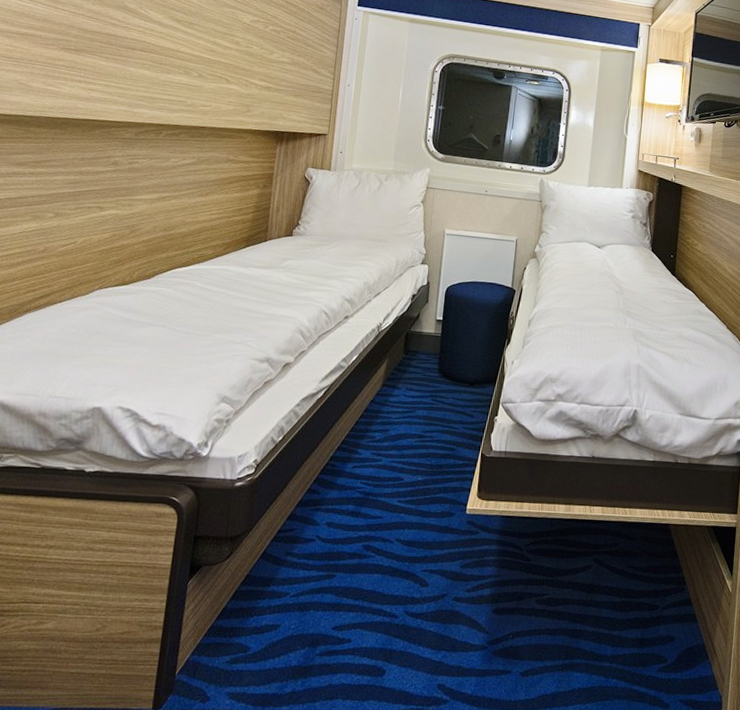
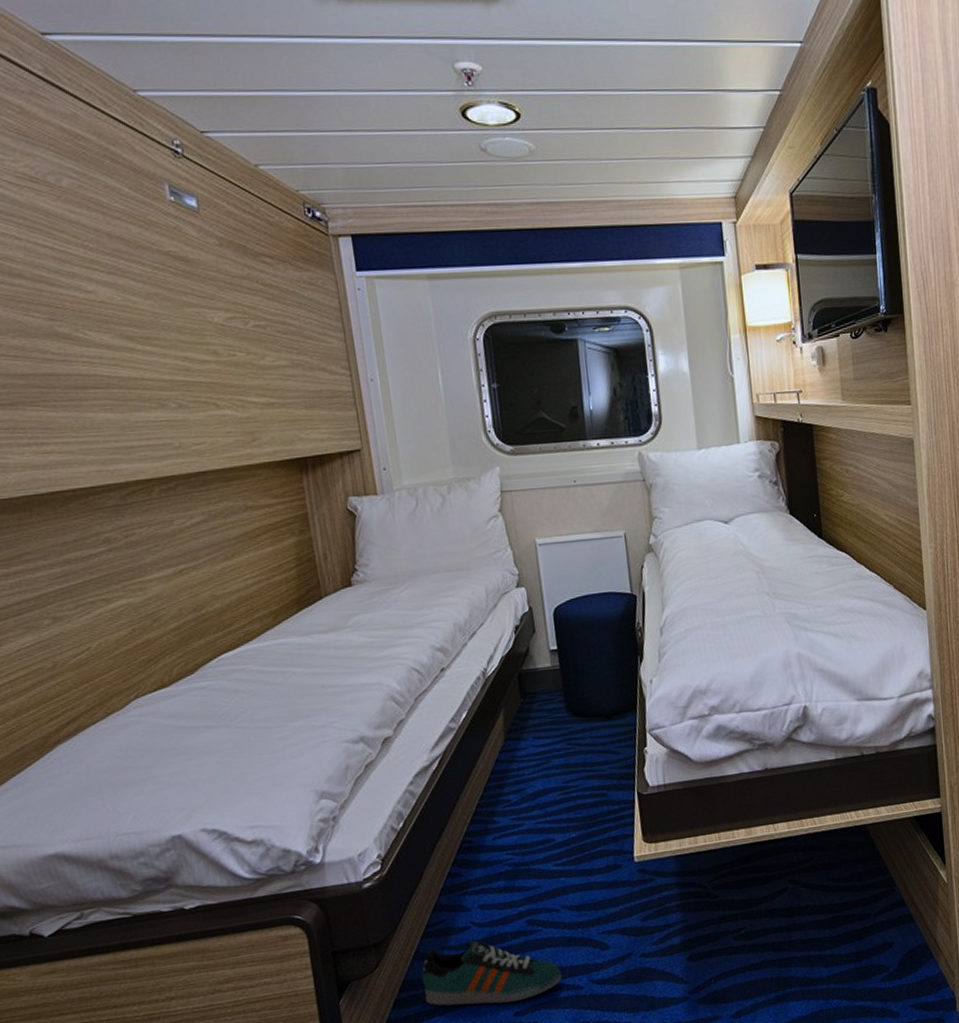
sneaker: none [261,552,382,617] -> present [421,941,563,1006]

